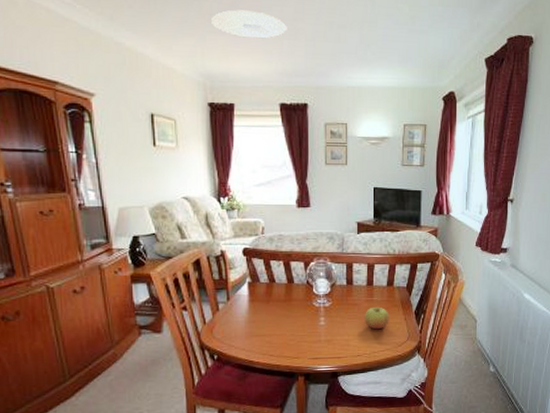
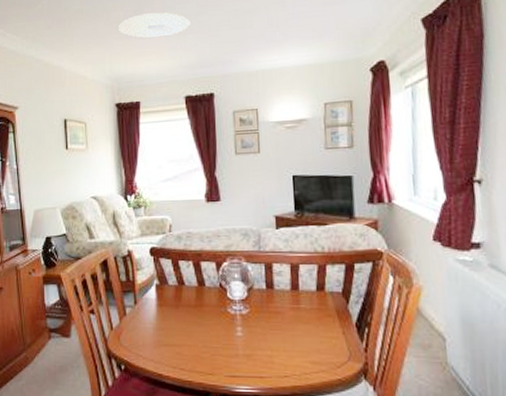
apple: present [364,306,389,330] -> none [289,316,323,345]

